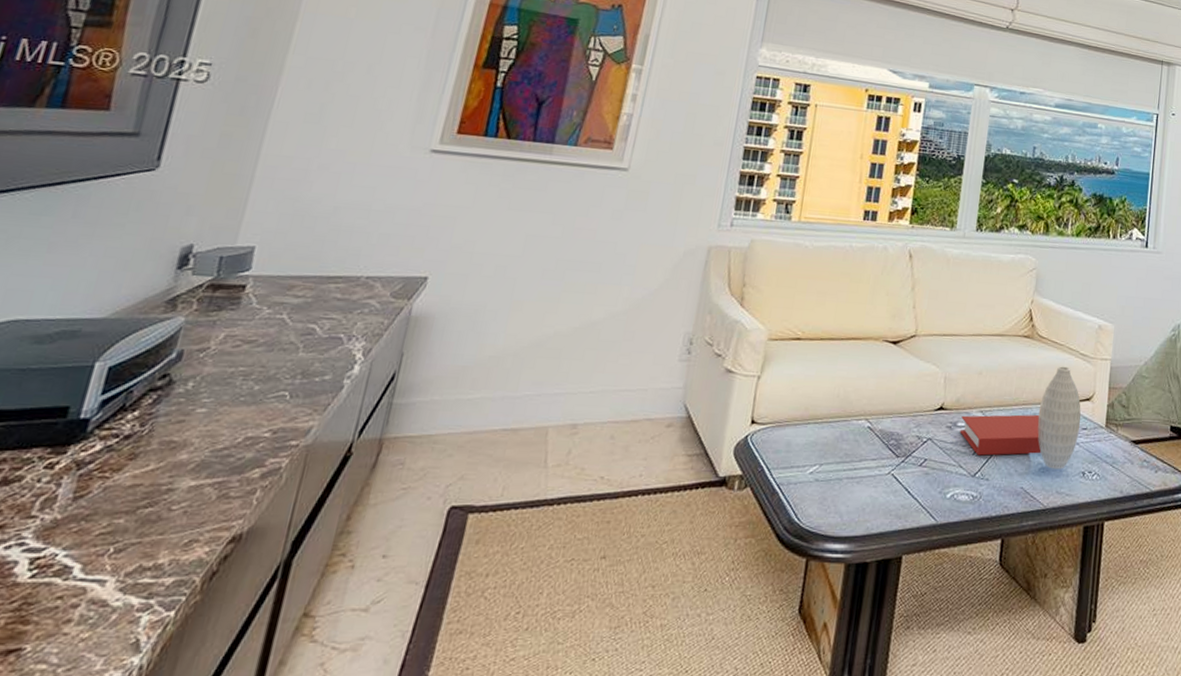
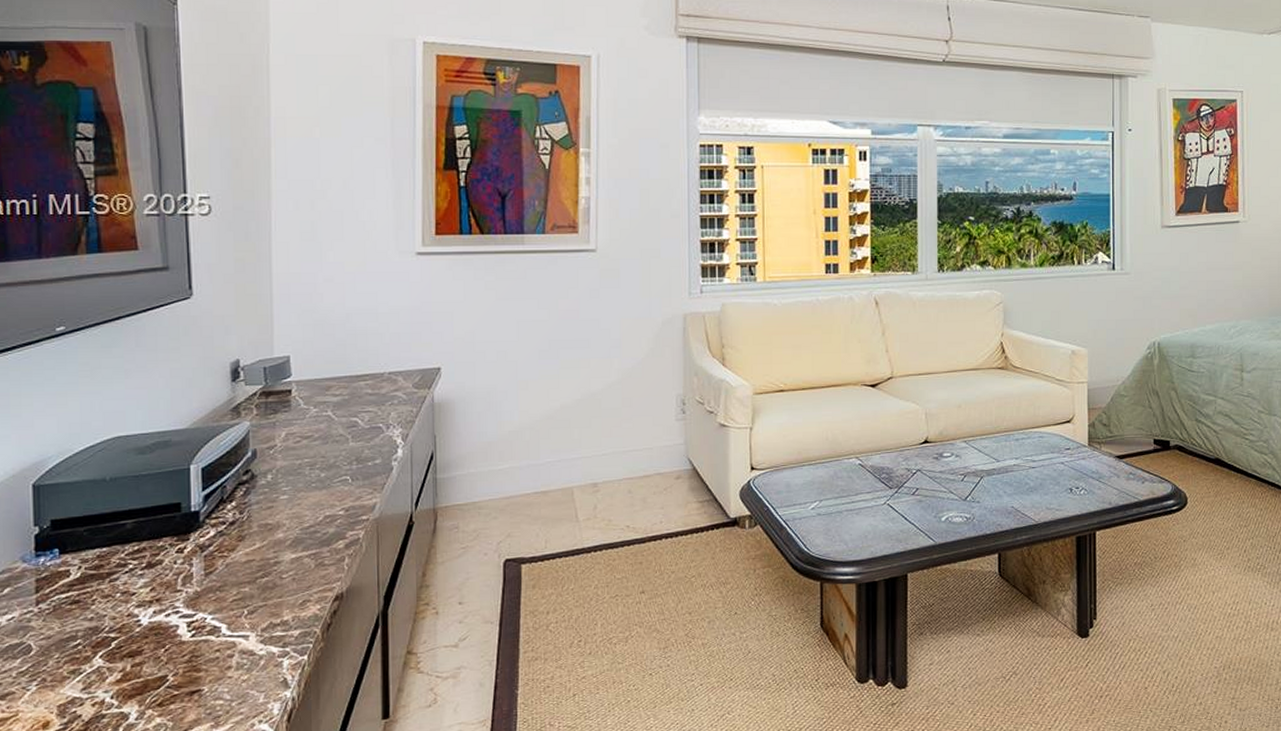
book: present [960,414,1041,456] -> none [946,439,1028,481]
vase: present [1037,366,1081,469] -> none [1020,393,1063,488]

